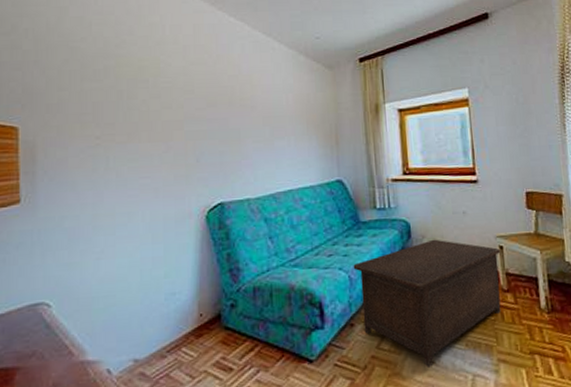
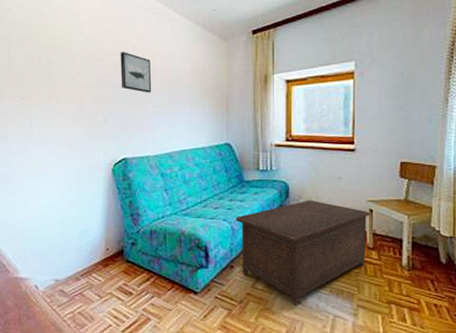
wall art: none [214,83,251,128] -> present [120,52,152,93]

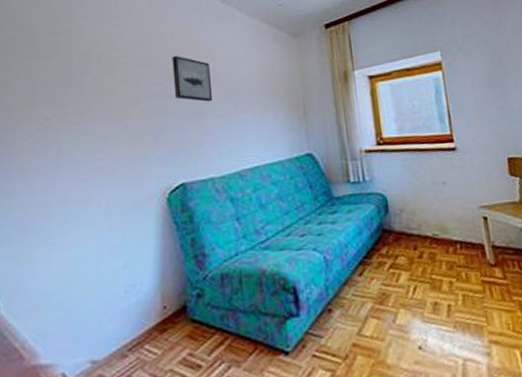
cabinet: present [236,200,370,306] -> none [328,212,490,354]

